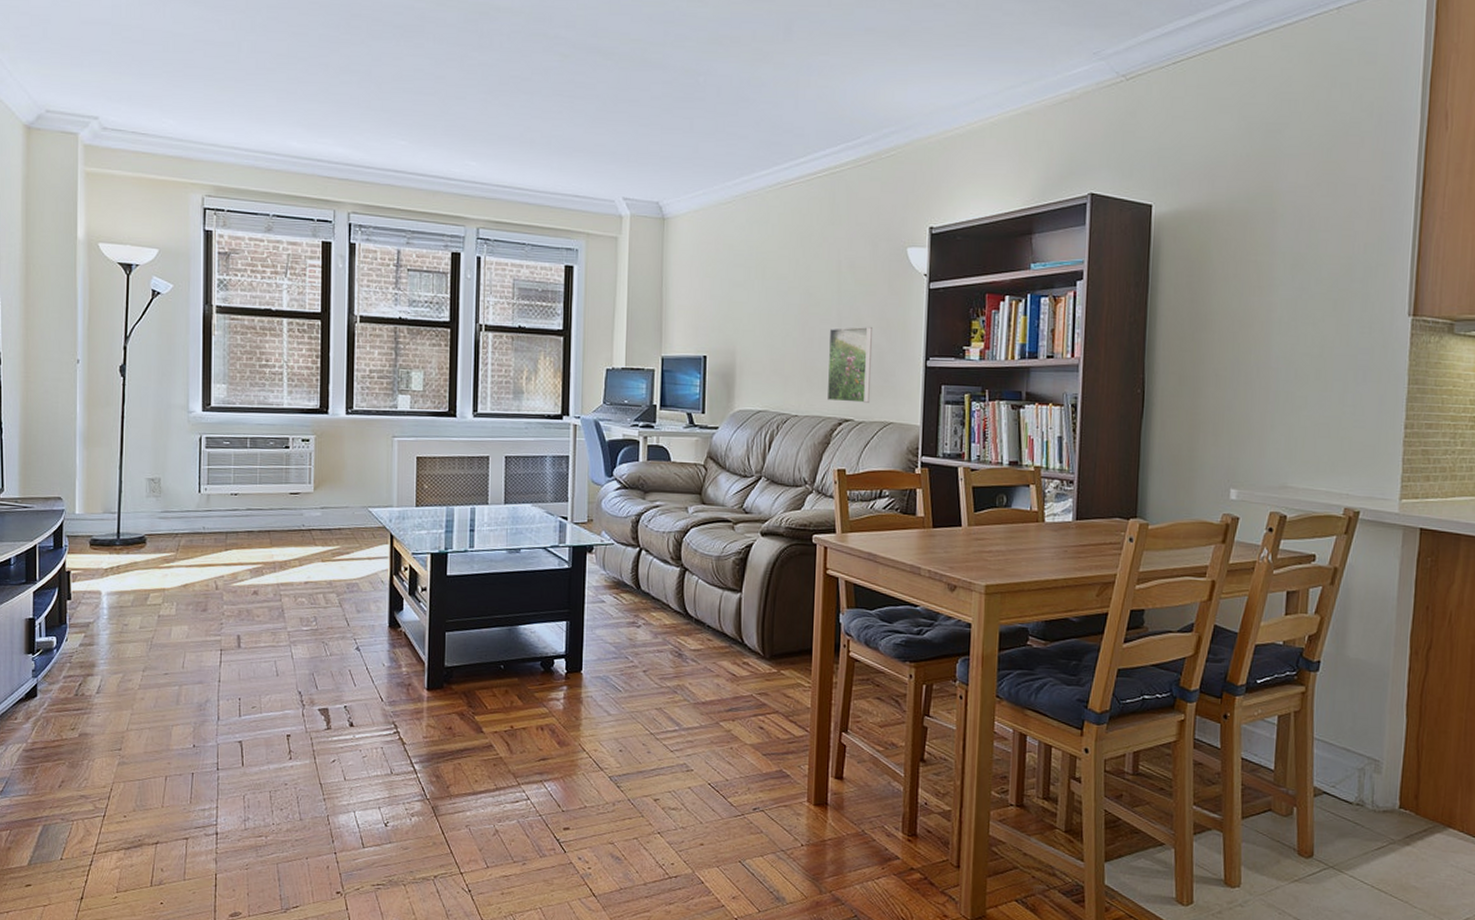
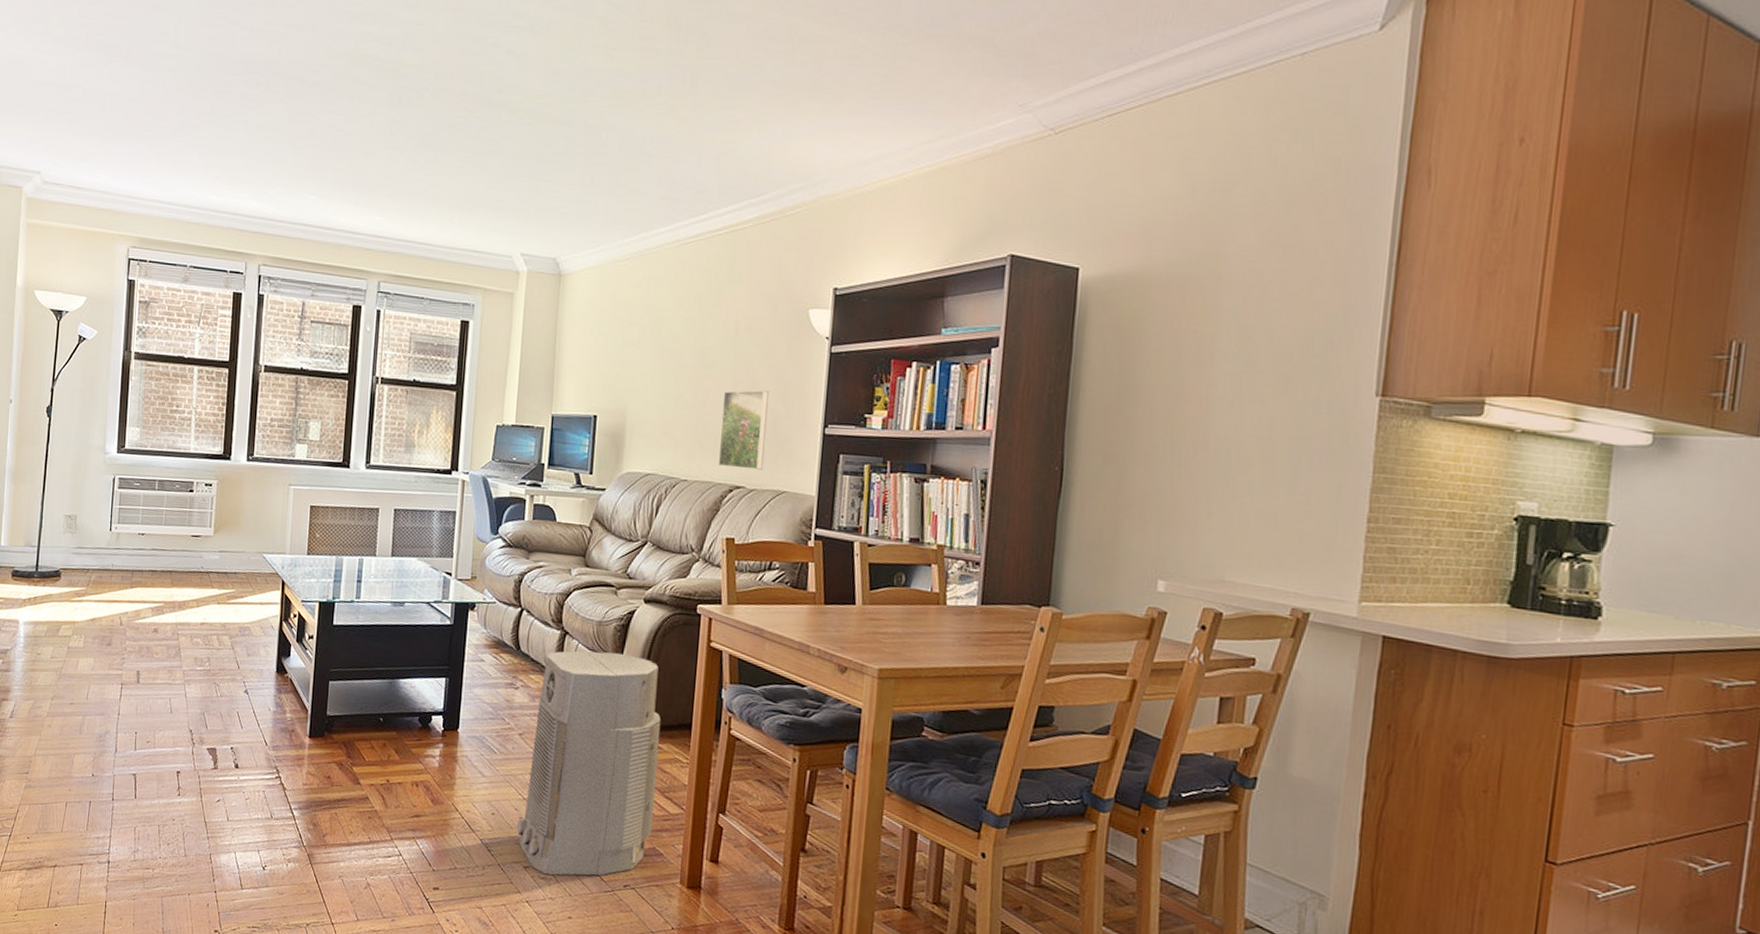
air purifier: none [645,585,783,806] -> present [516,650,662,877]

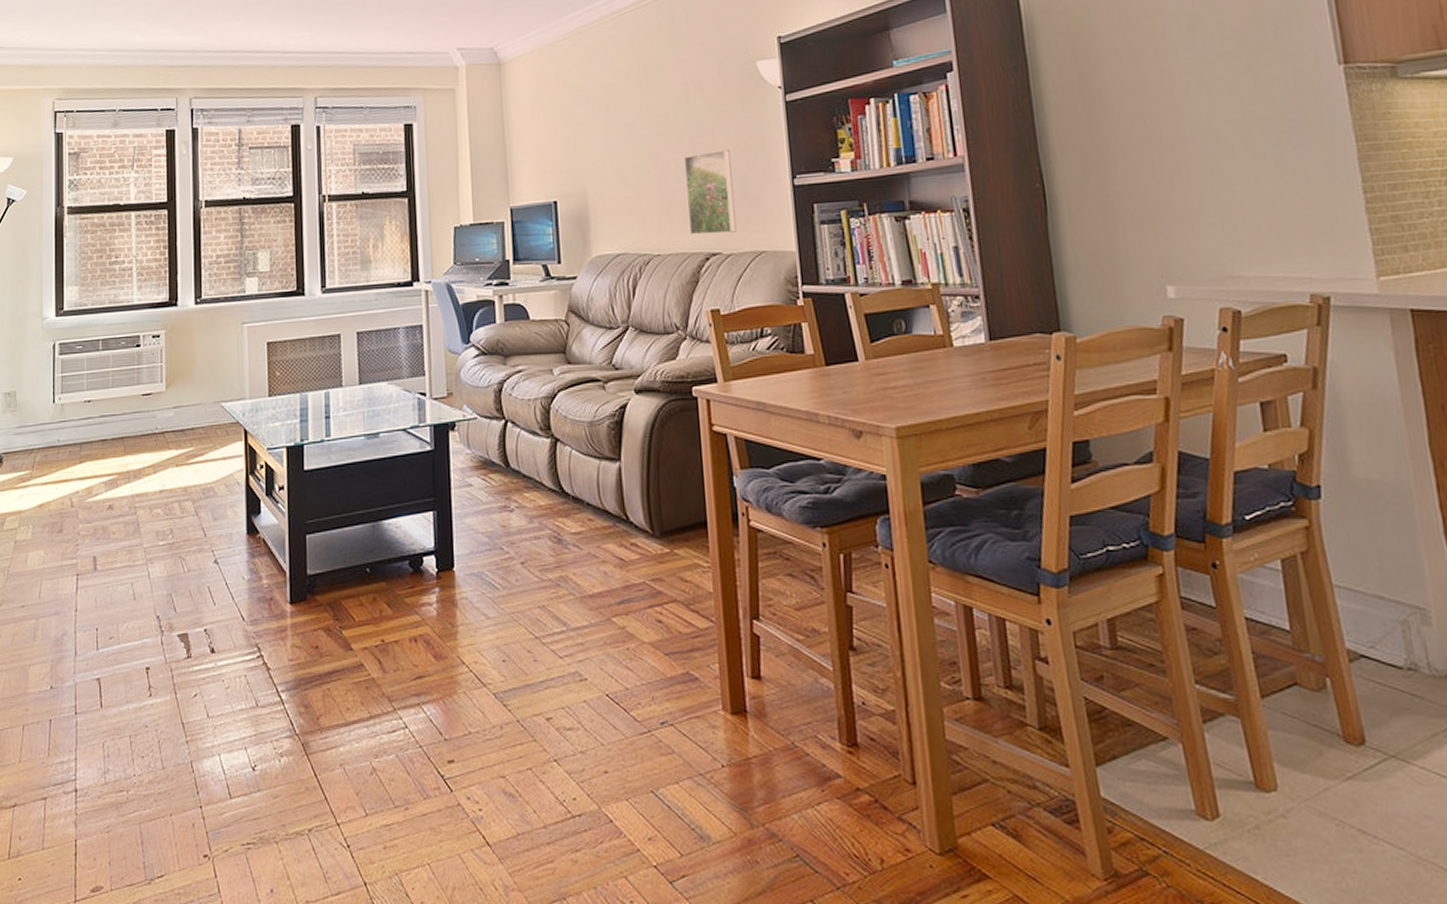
air purifier: present [516,650,662,877] -> none [531,453,683,724]

